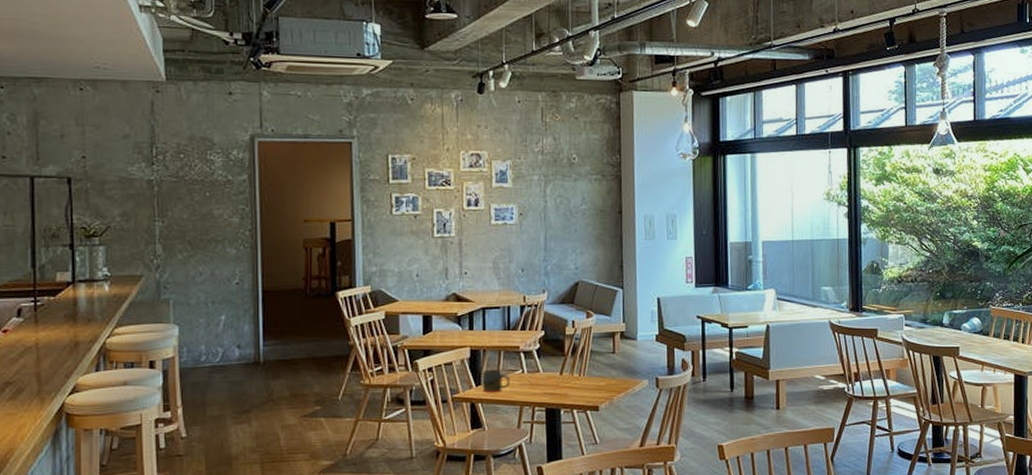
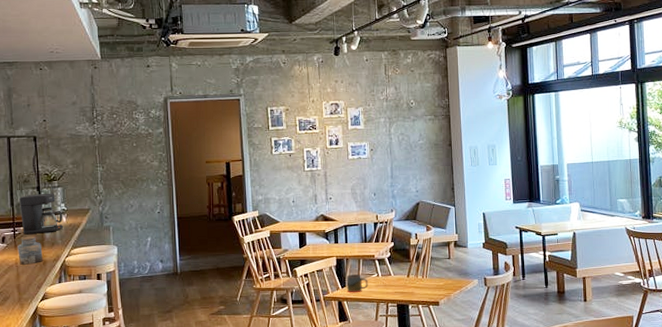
jar: none [39,308,74,346] -> present [17,236,43,265]
coffee maker: none [44,252,104,307] -> present [19,193,63,235]

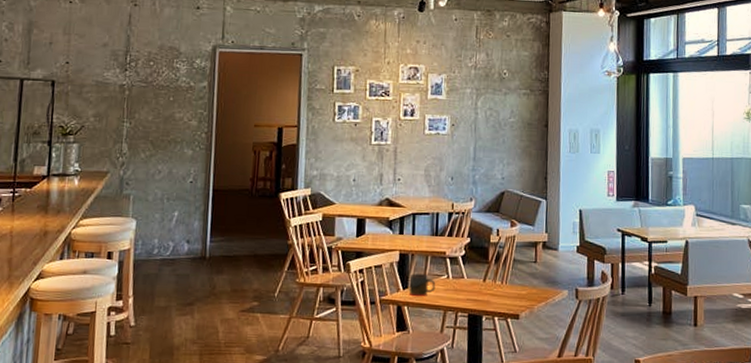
jar: present [17,236,43,265] -> none [14,200,45,235]
coffee maker: present [19,193,63,235] -> none [24,149,75,198]

